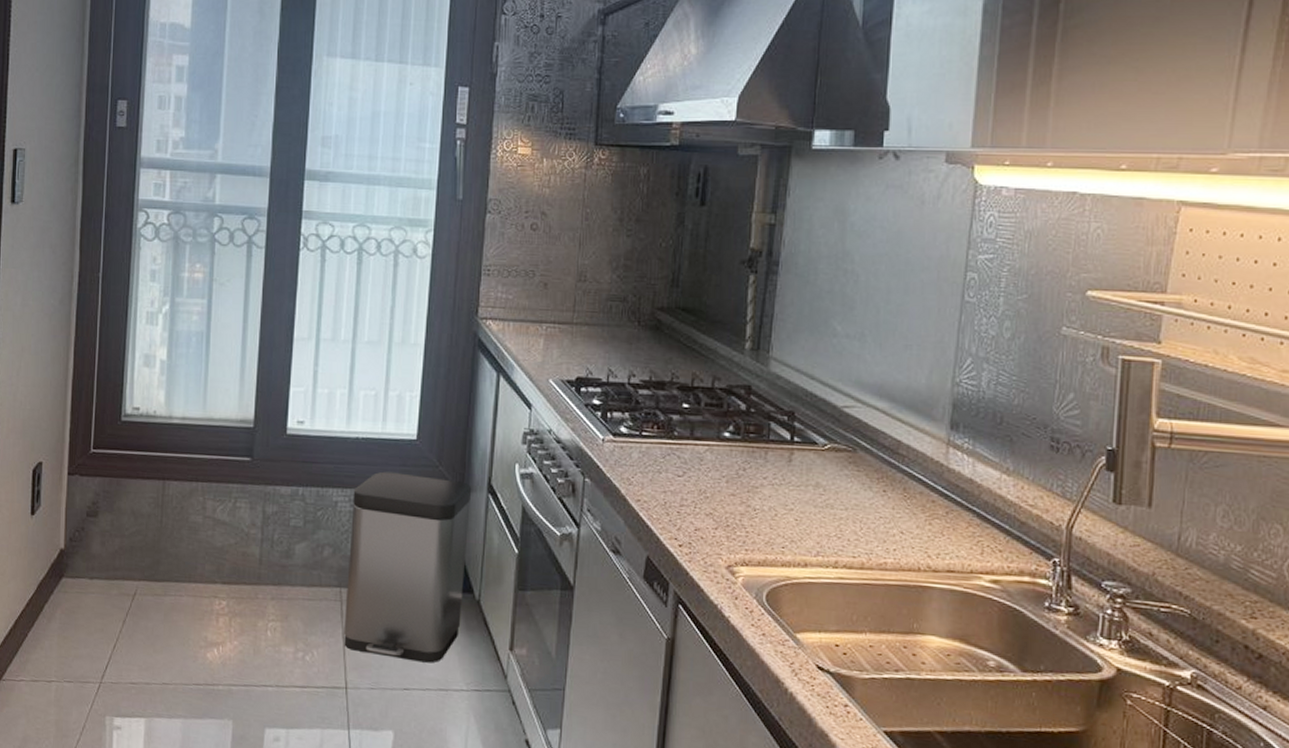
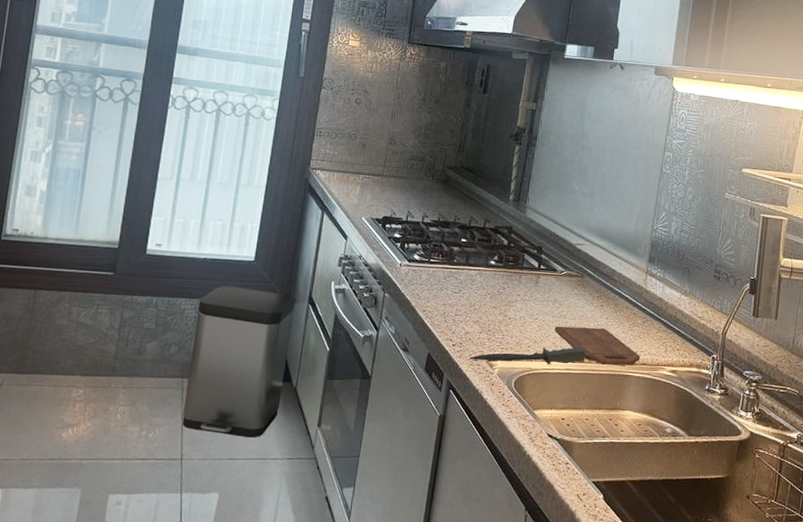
knife: none [702,547,865,573] -> present [469,346,586,365]
cutting board: none [818,519,945,573] -> present [554,326,641,366]

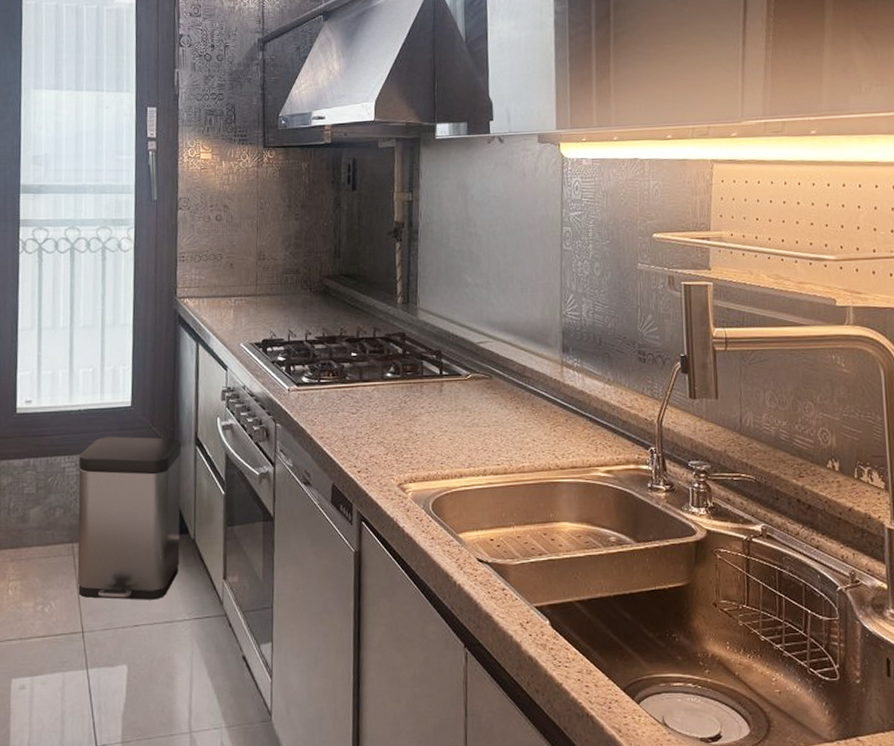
knife: present [469,346,586,365] -> none [378,456,507,485]
cutting board: present [554,326,641,366] -> none [468,433,569,473]

